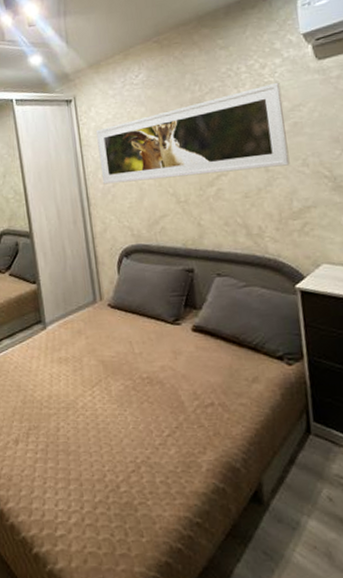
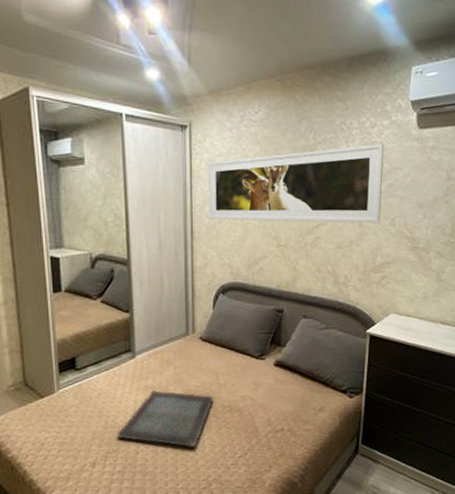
serving tray: none [36,361,131,425] -> present [117,389,214,448]

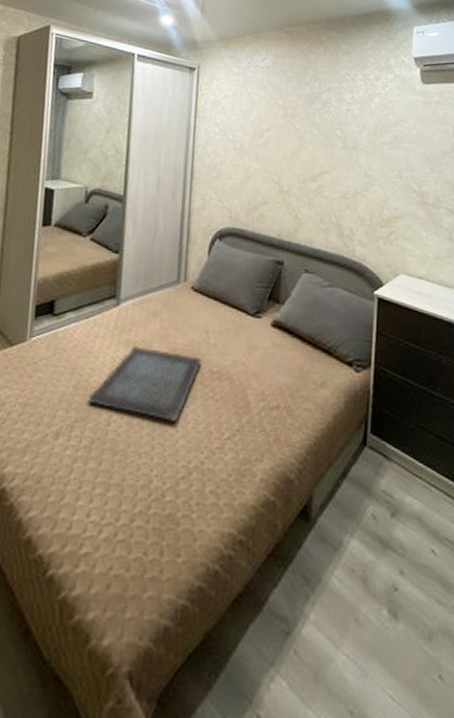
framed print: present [208,143,384,223] -> none [210,95,389,175]

